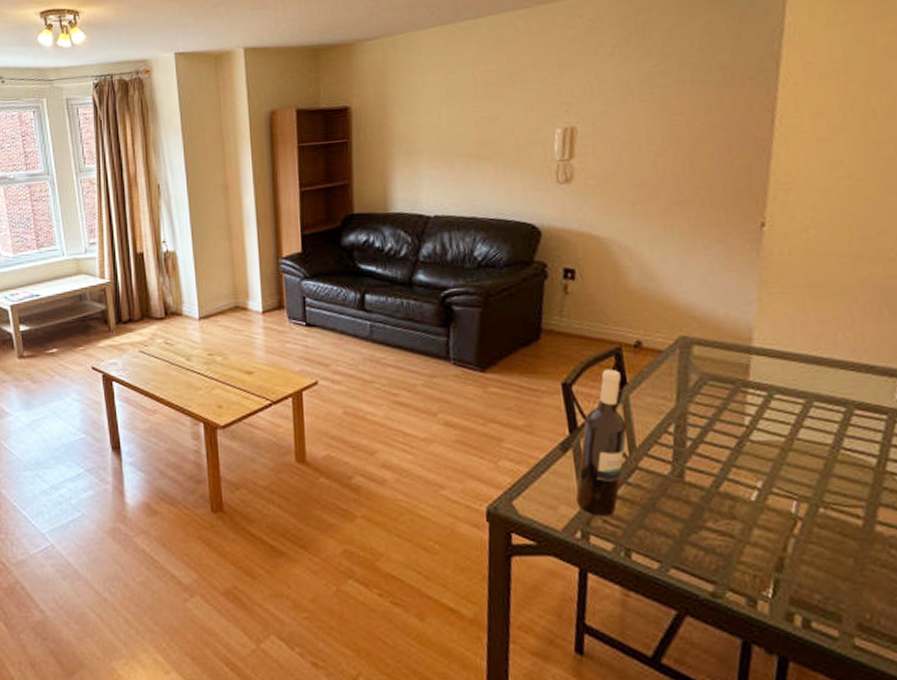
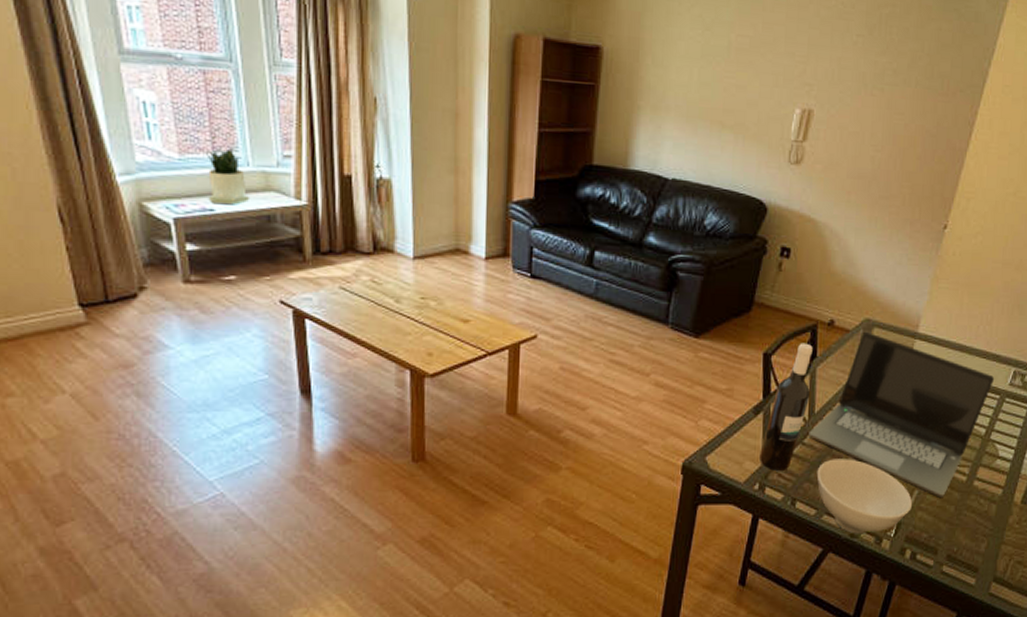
planter: none [33,243,66,290] -> present [206,148,251,205]
laptop: none [633,350,875,547] -> present [809,331,995,497]
bowl: none [651,500,792,594] -> present [816,459,913,534]

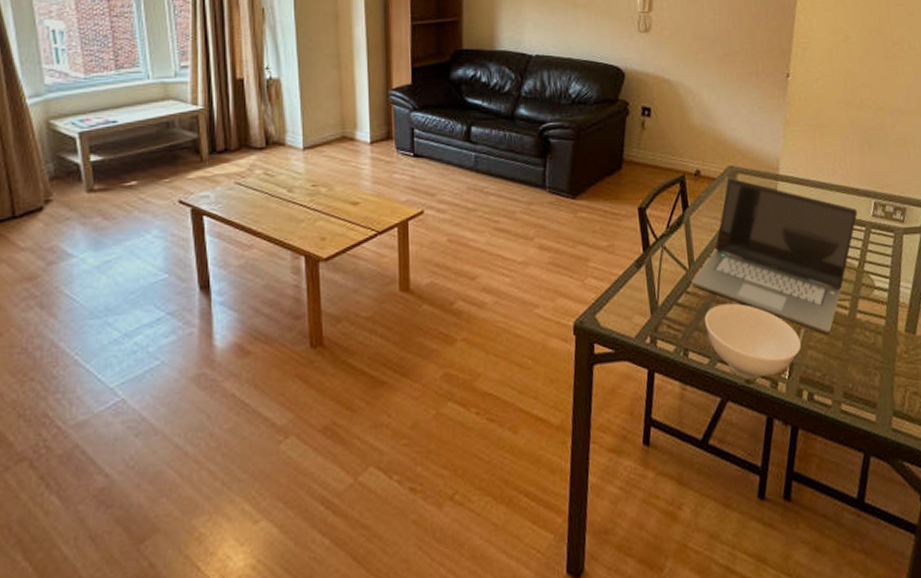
planter: present [206,148,251,205] -> none [110,64,151,116]
wine bottle: present [760,343,813,471] -> none [647,194,688,323]

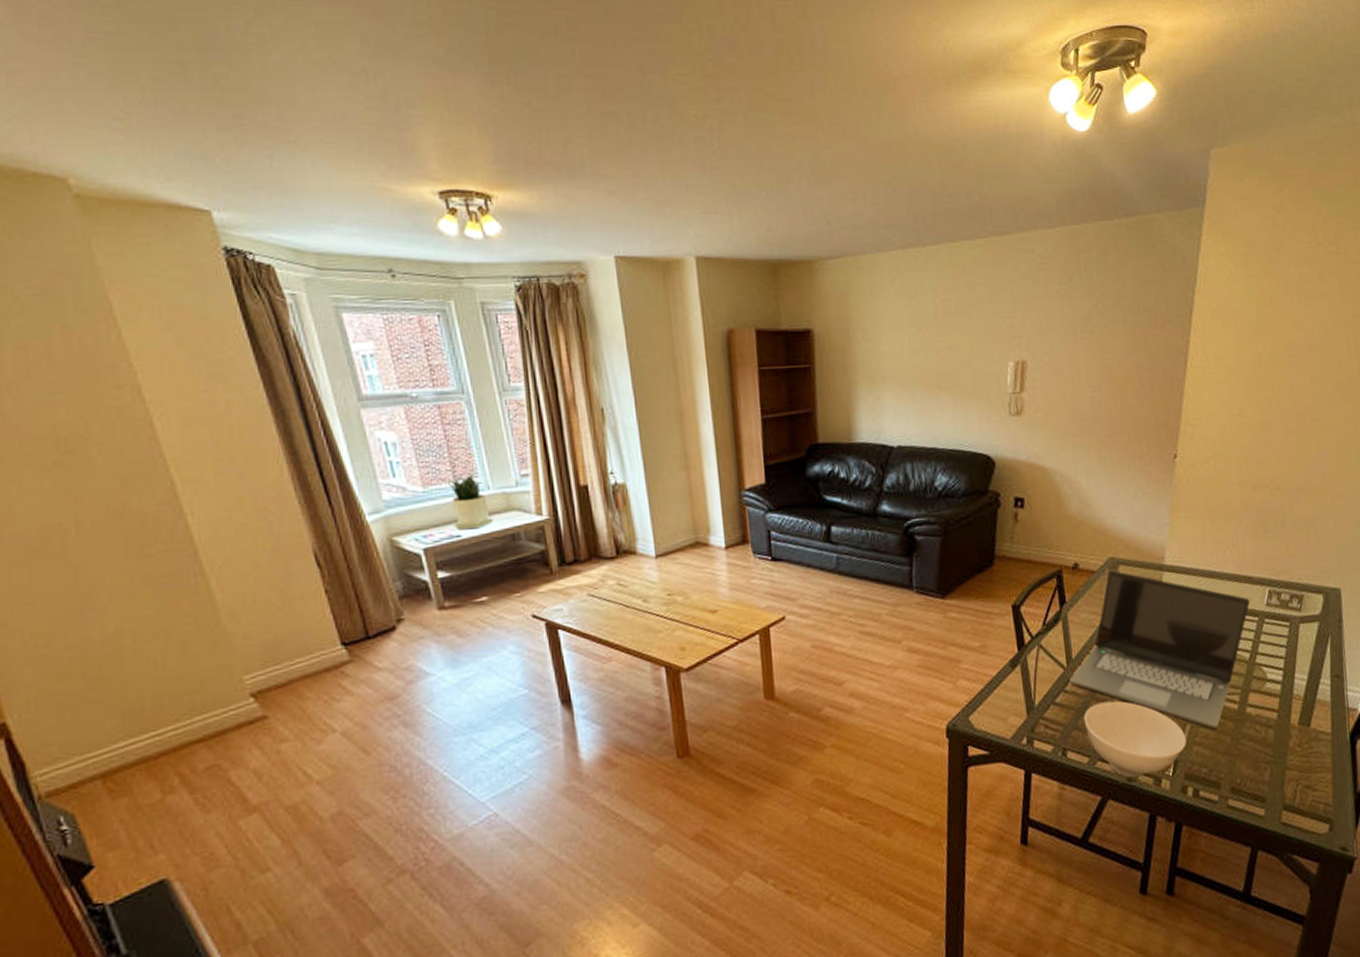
planter: none [110,64,151,116] -> present [448,475,494,530]

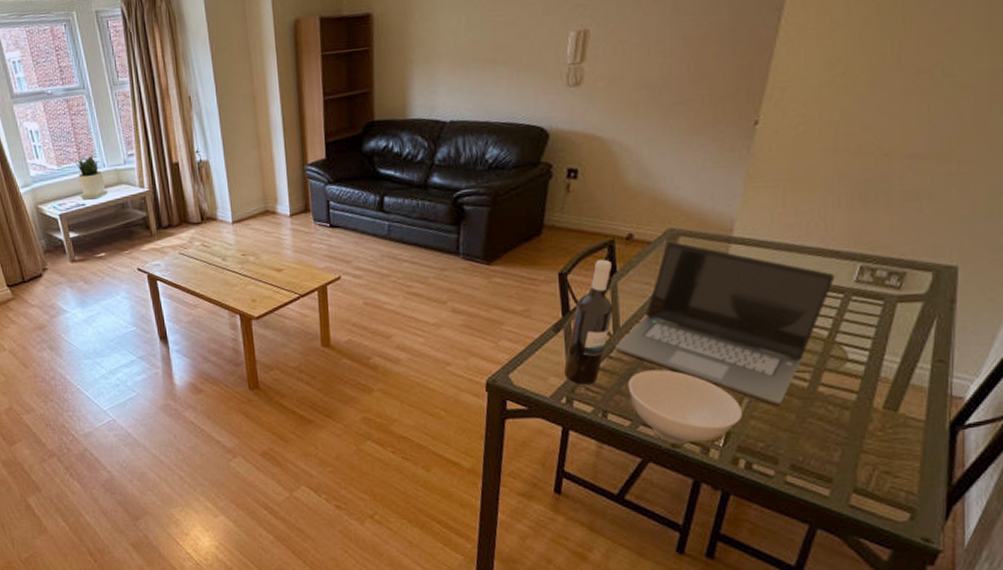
wine bottle: none [1023,589,1066,723] -> present [564,259,614,385]

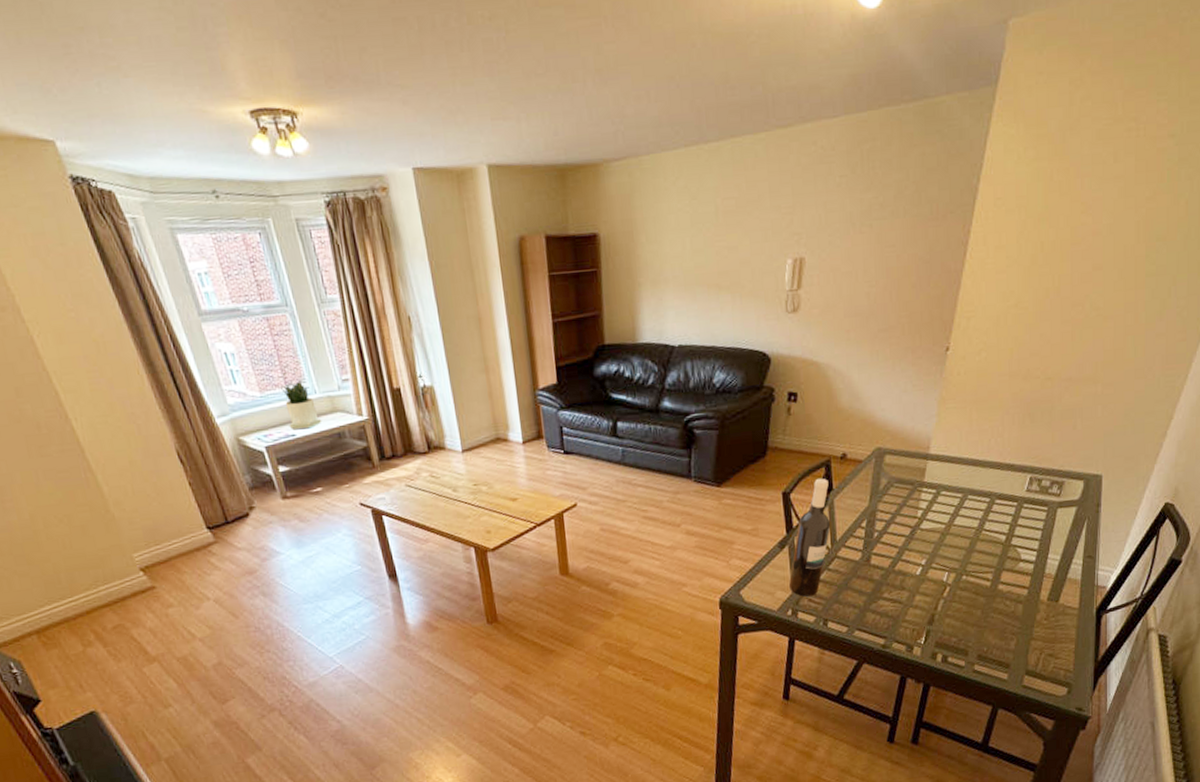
laptop: present [615,241,836,405] -> none [833,459,1011,604]
bowl: present [627,369,743,445] -> none [844,578,940,645]

